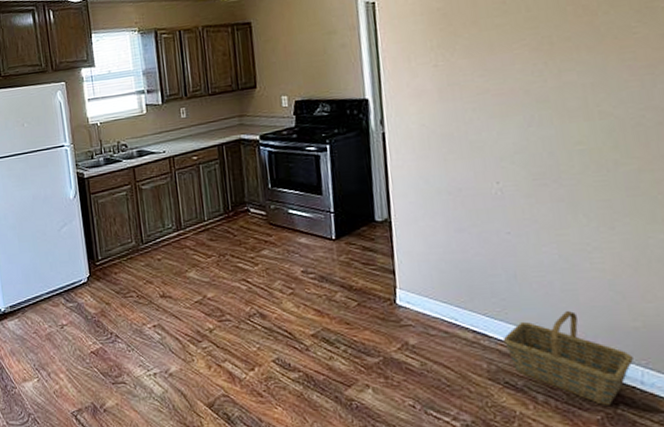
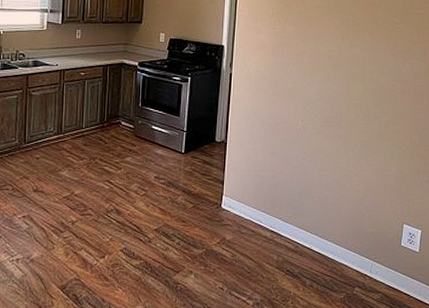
basket: present [502,310,634,407] -> none [289,218,368,289]

